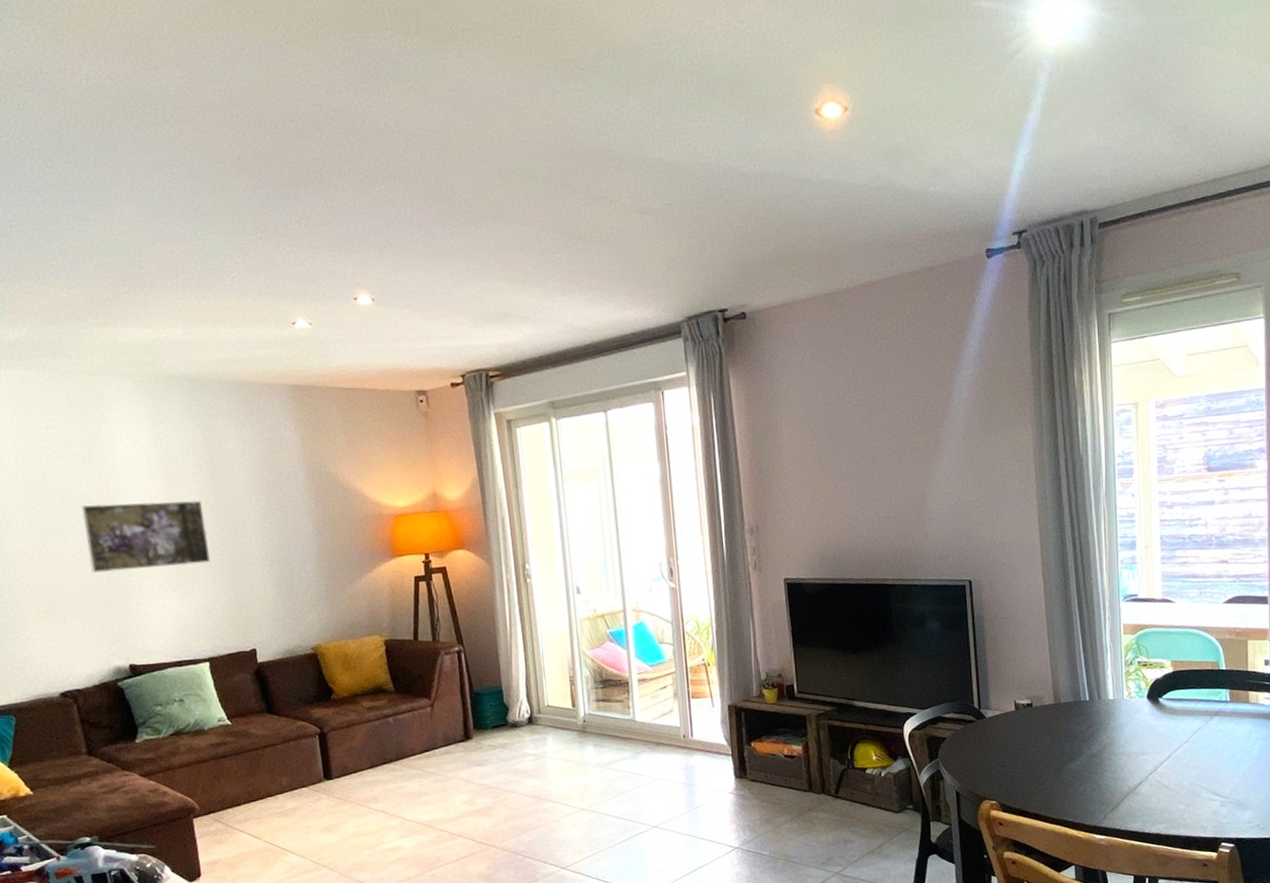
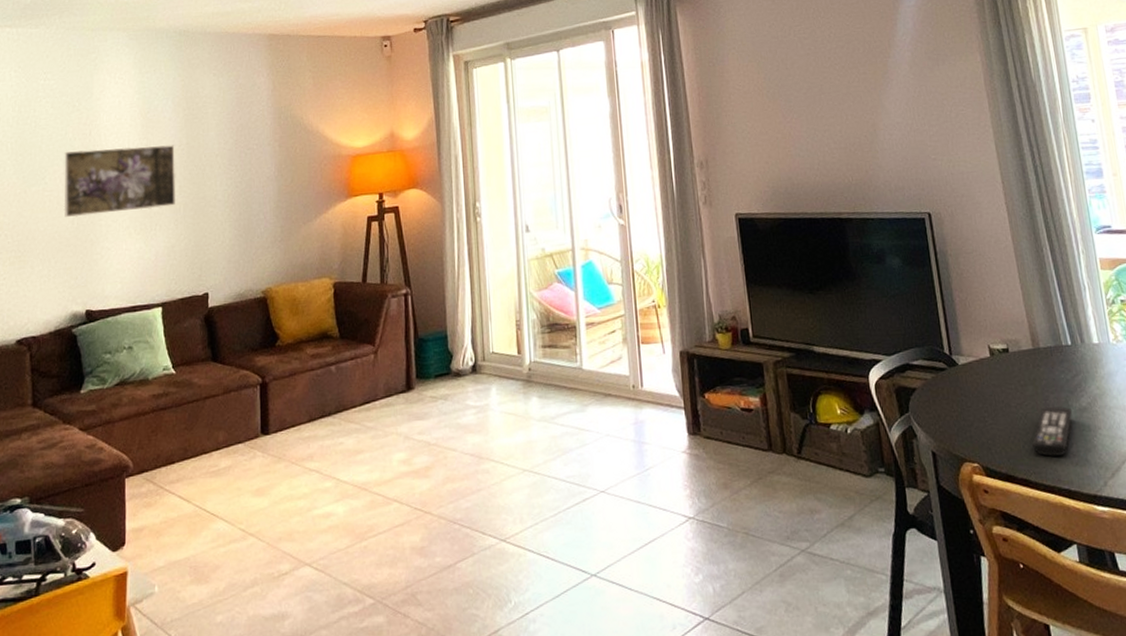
remote control: none [1045,753,1083,796] -> present [1032,406,1073,458]

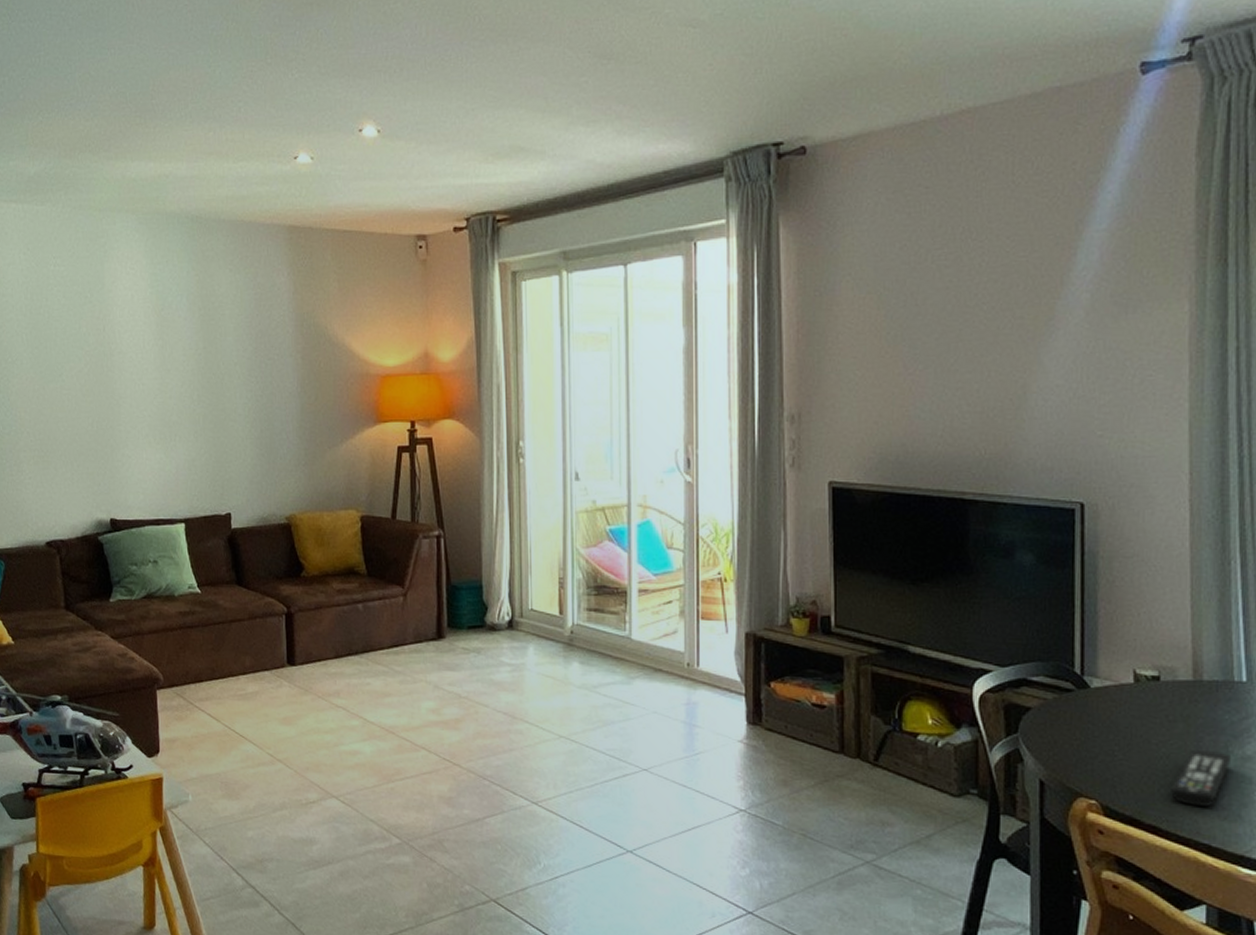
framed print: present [63,145,176,217] -> none [79,347,194,420]

